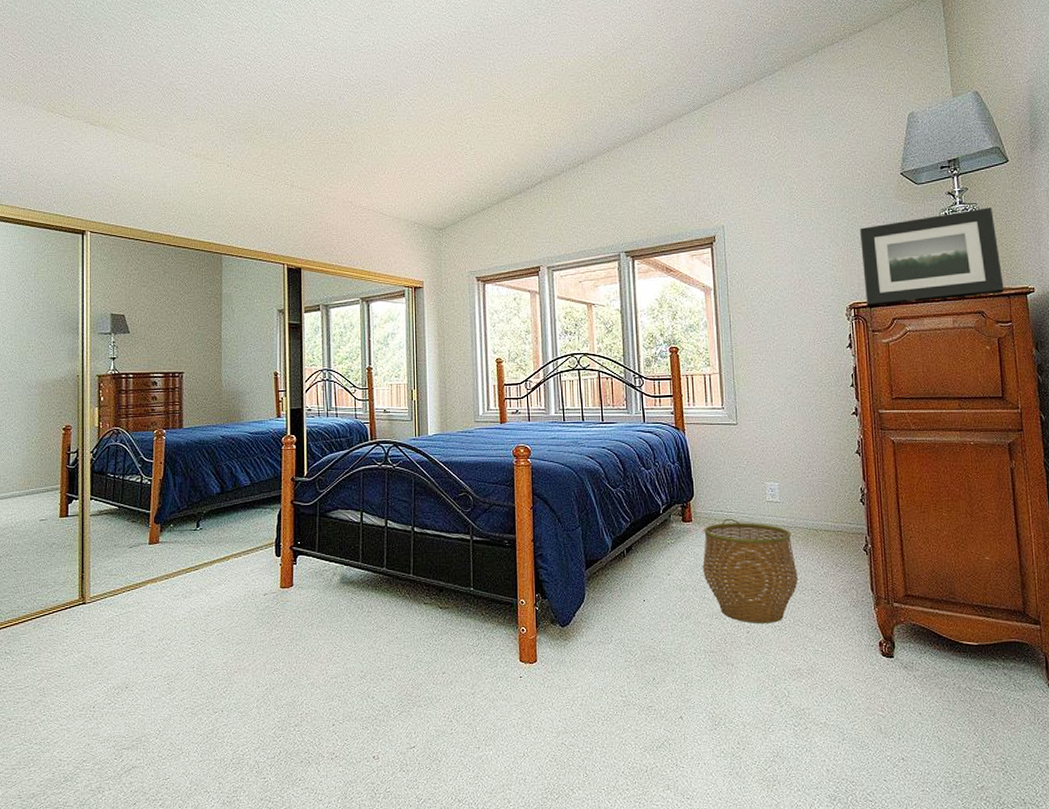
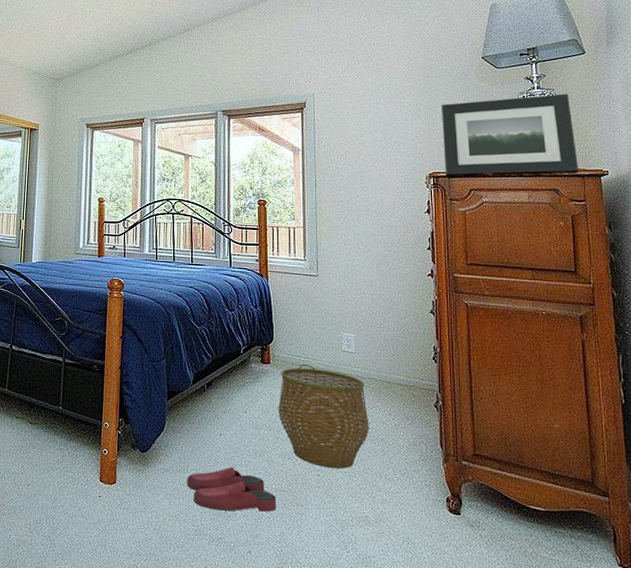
slippers: none [611,633,707,678] -> present [187,467,277,512]

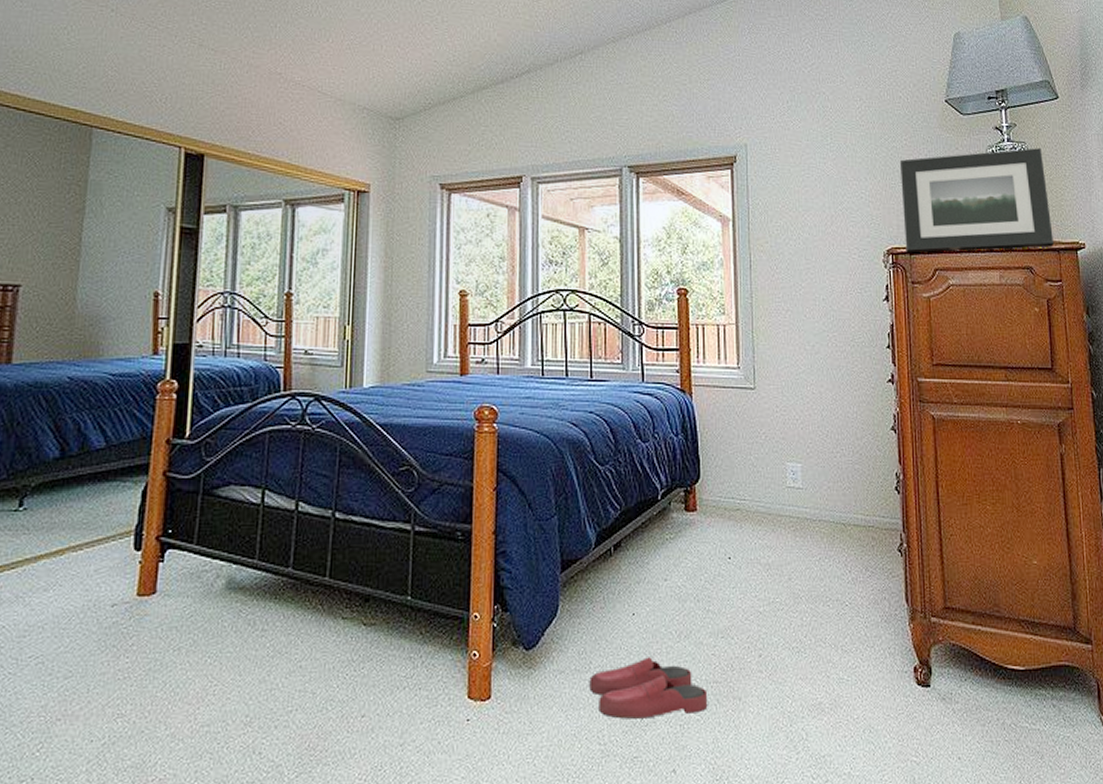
basket: present [278,363,370,469] -> none [708,507,822,644]

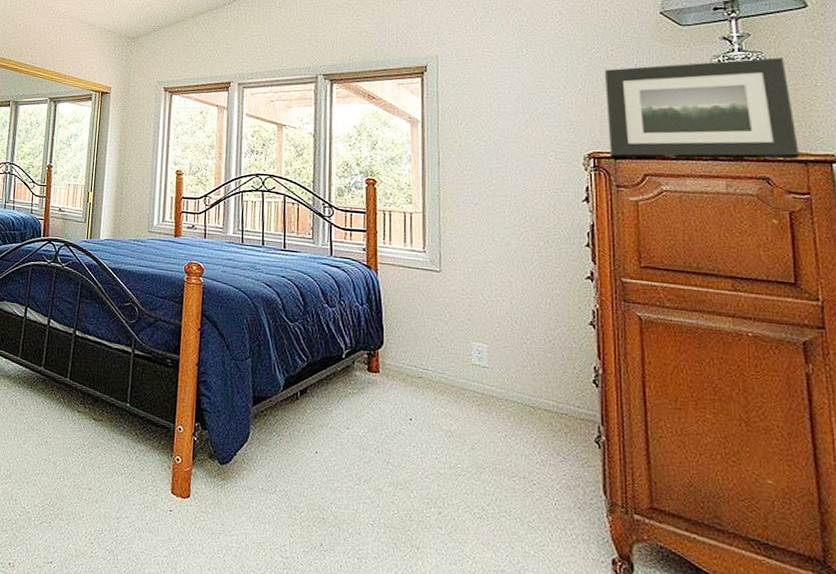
slippers: present [589,657,708,719] -> none [274,491,386,551]

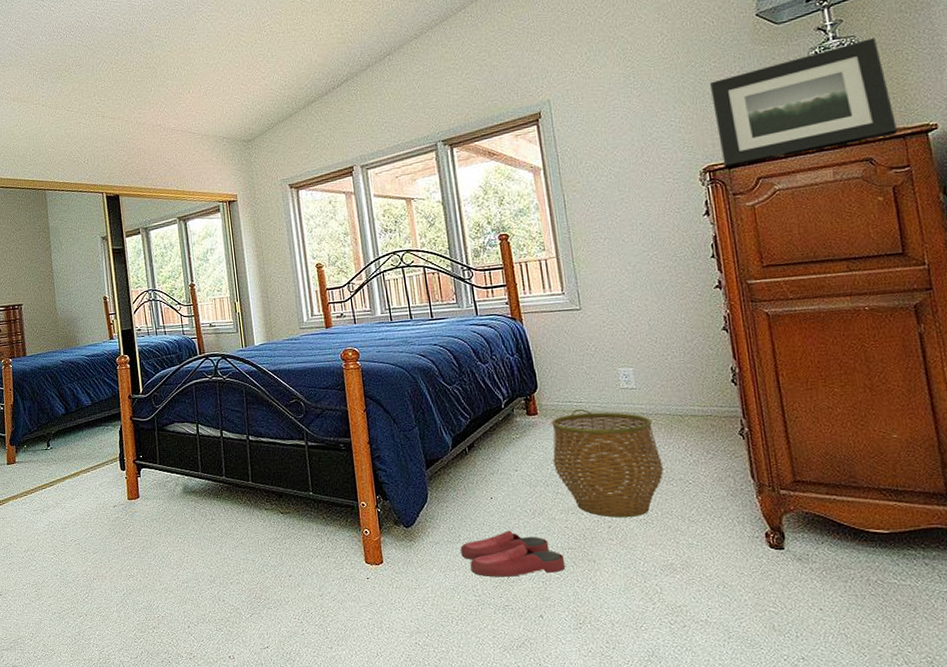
slippers: none [274,491,386,551] -> present [460,530,566,577]
basket: none [388,376,508,509] -> present [551,408,664,518]

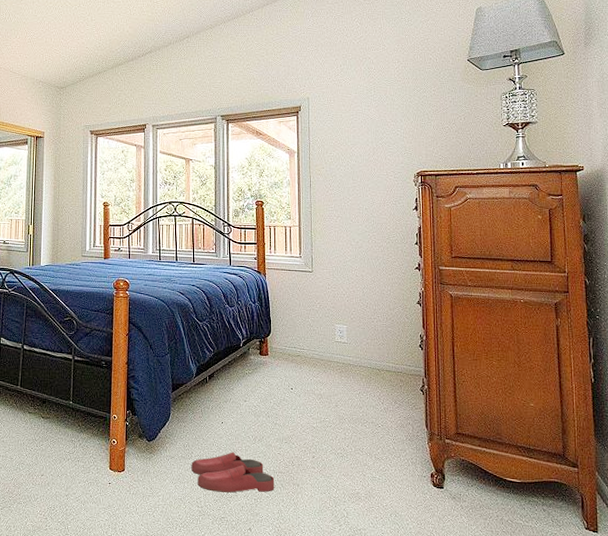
basket: present [551,408,664,518] -> none [276,354,361,450]
picture frame: present [709,38,897,169] -> none [428,93,556,175]

